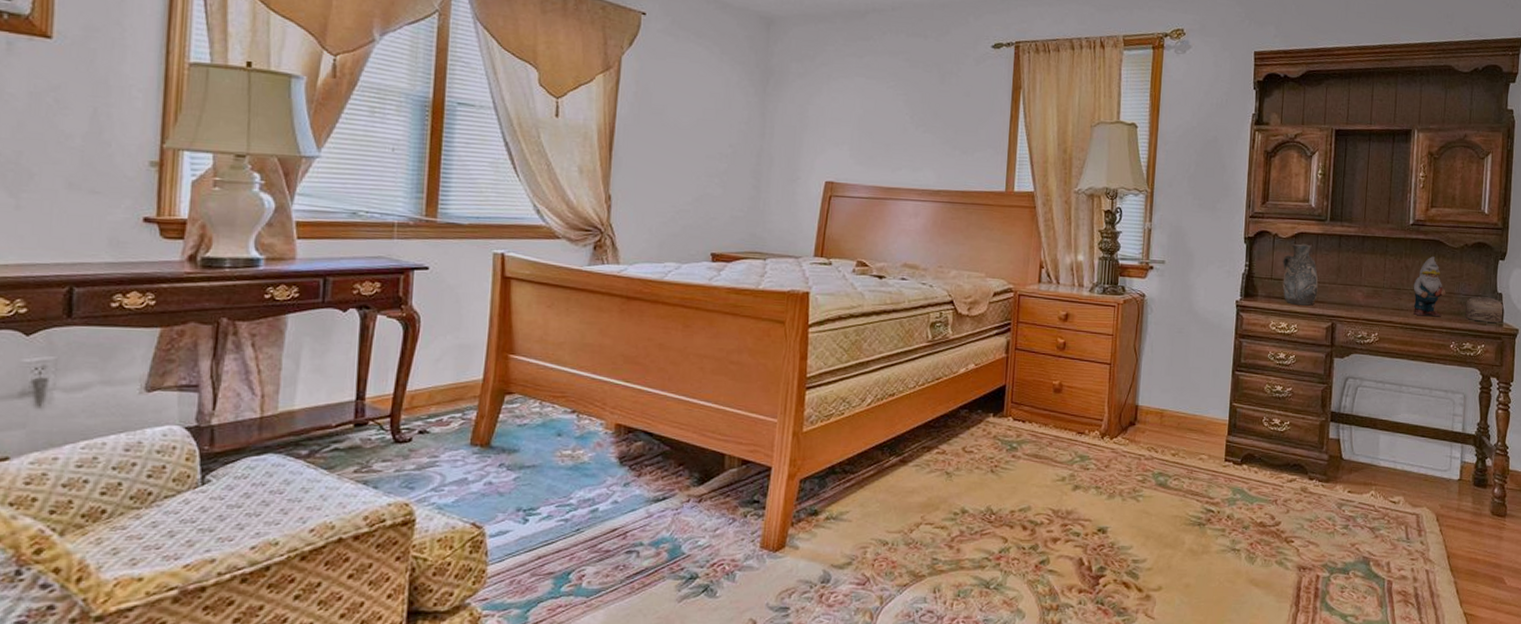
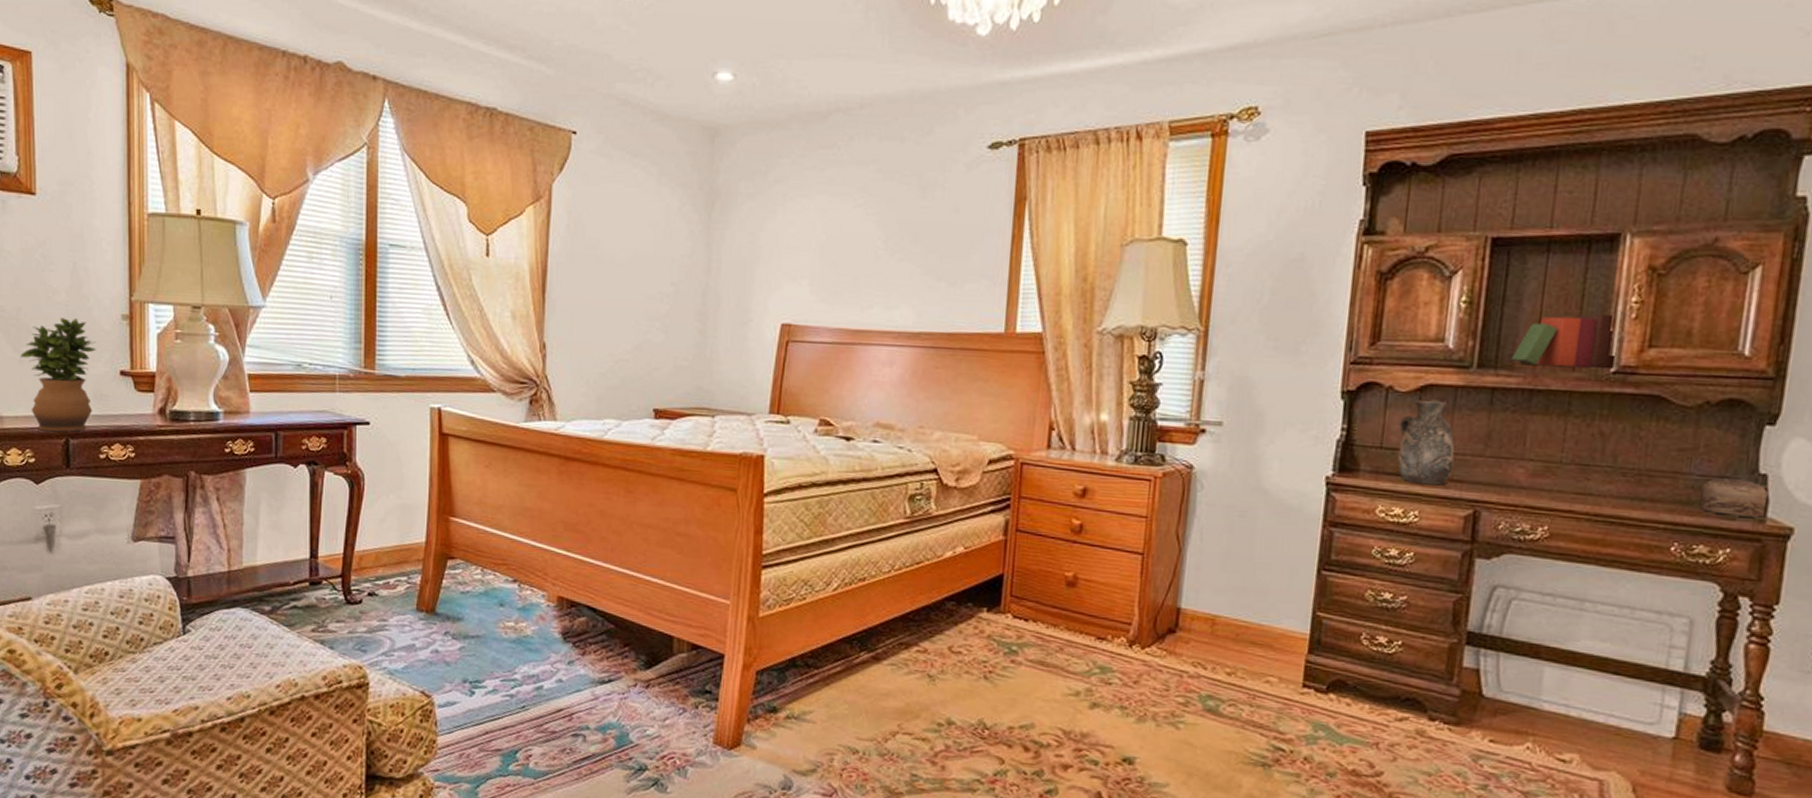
potted plant: none [17,163,116,281] -> present [20,318,96,432]
books: none [1351,184,1413,223] -> present [1511,314,1617,370]
decorative figurine: present [1413,257,1446,317] -> none [1609,419,1668,507]

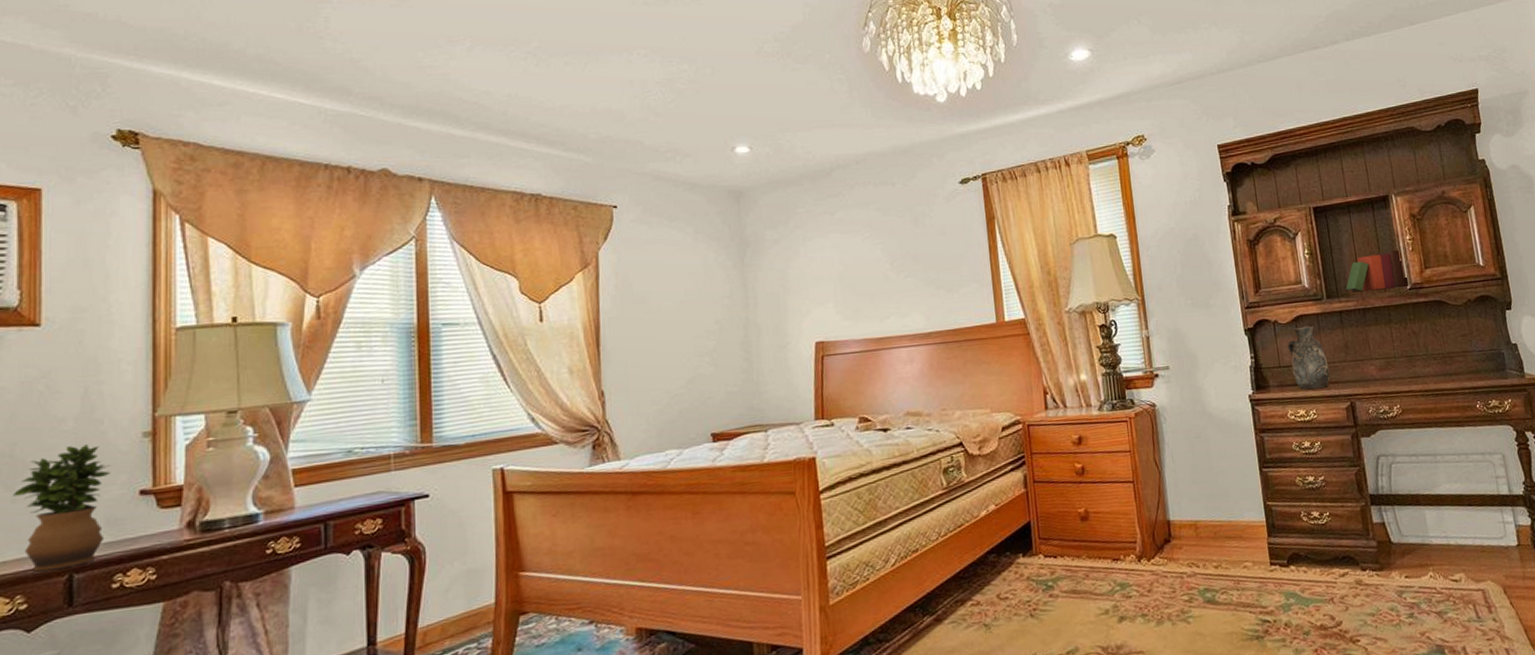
decorative box: present [1699,478,1768,518] -> none [1482,349,1523,376]

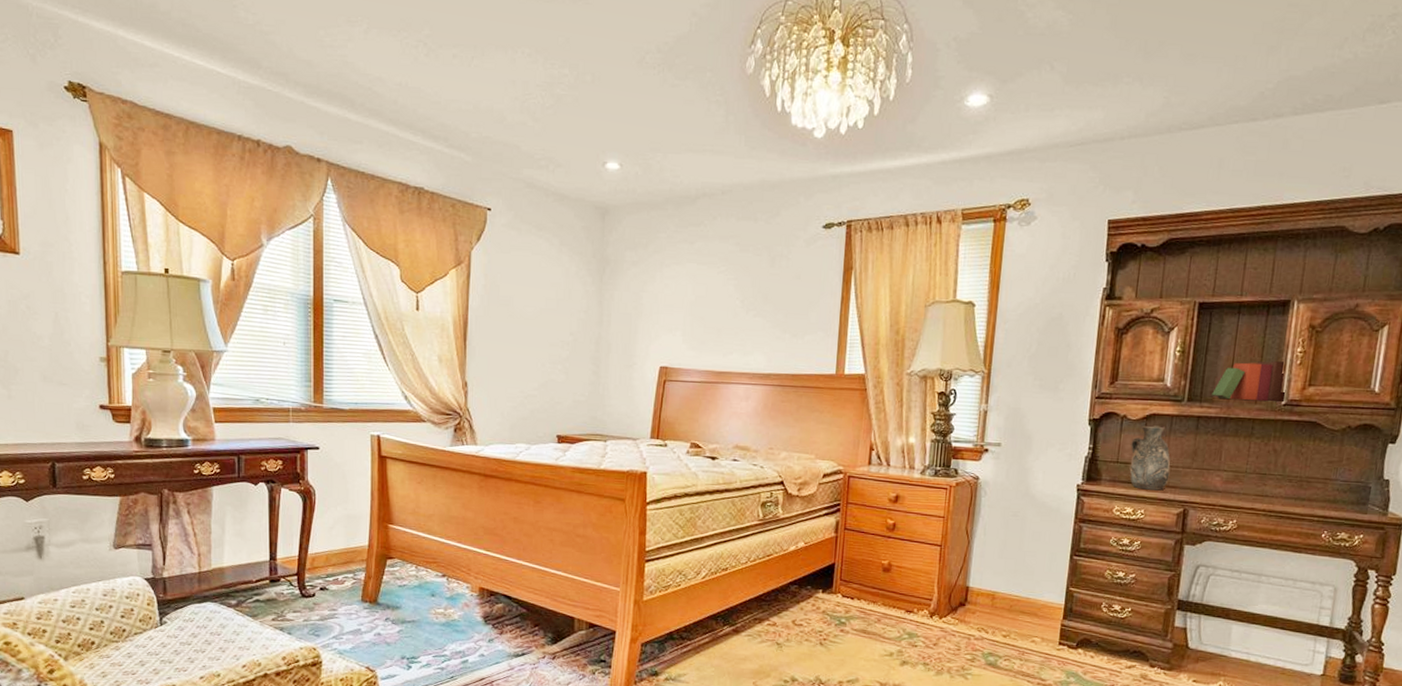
potted plant: present [13,444,111,572] -> none [9,360,78,457]

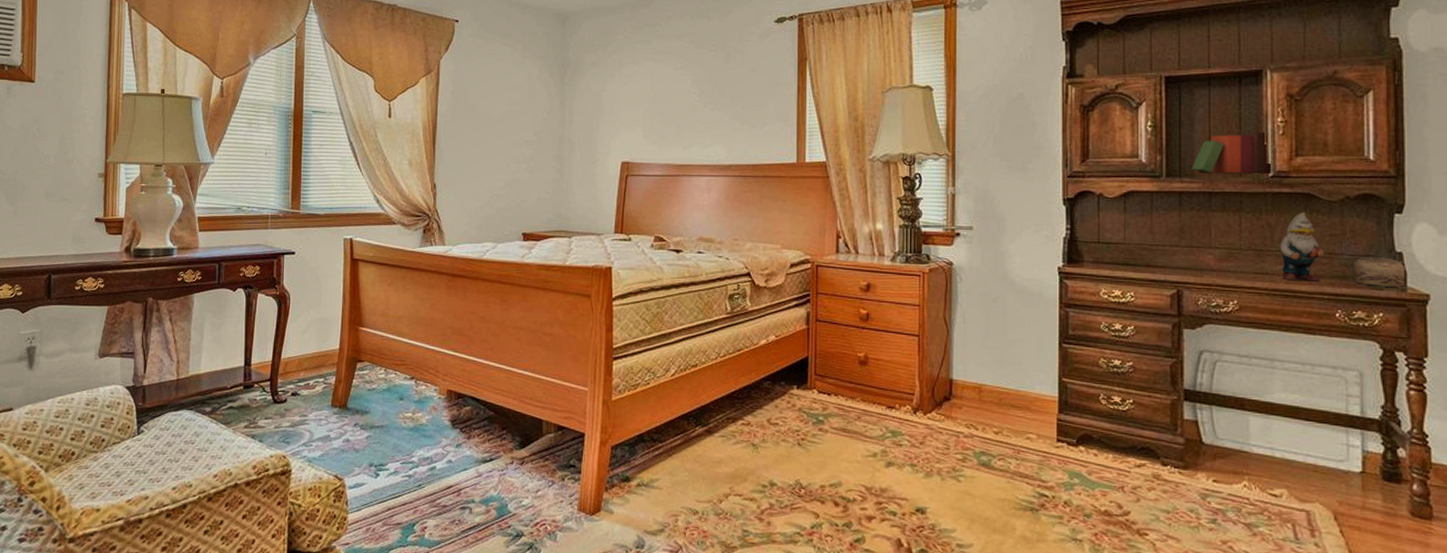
decorative vase: present [1129,425,1171,491] -> none [1111,203,1157,271]
decorative figurine: none [1280,439,1321,505] -> present [1280,212,1324,282]
decorative box: none [1342,483,1389,512] -> present [1353,257,1405,287]

